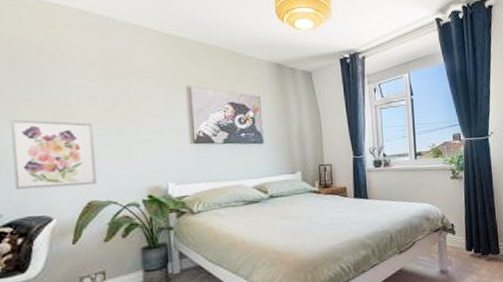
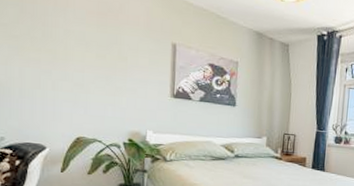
wall art: present [10,119,97,190] -> none [16,53,87,123]

